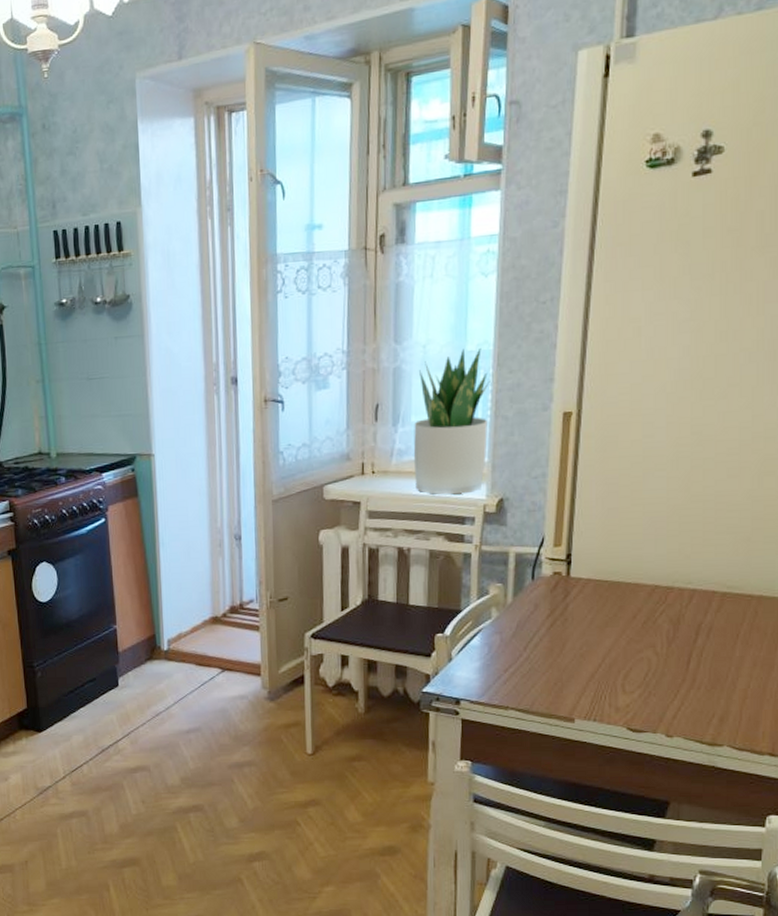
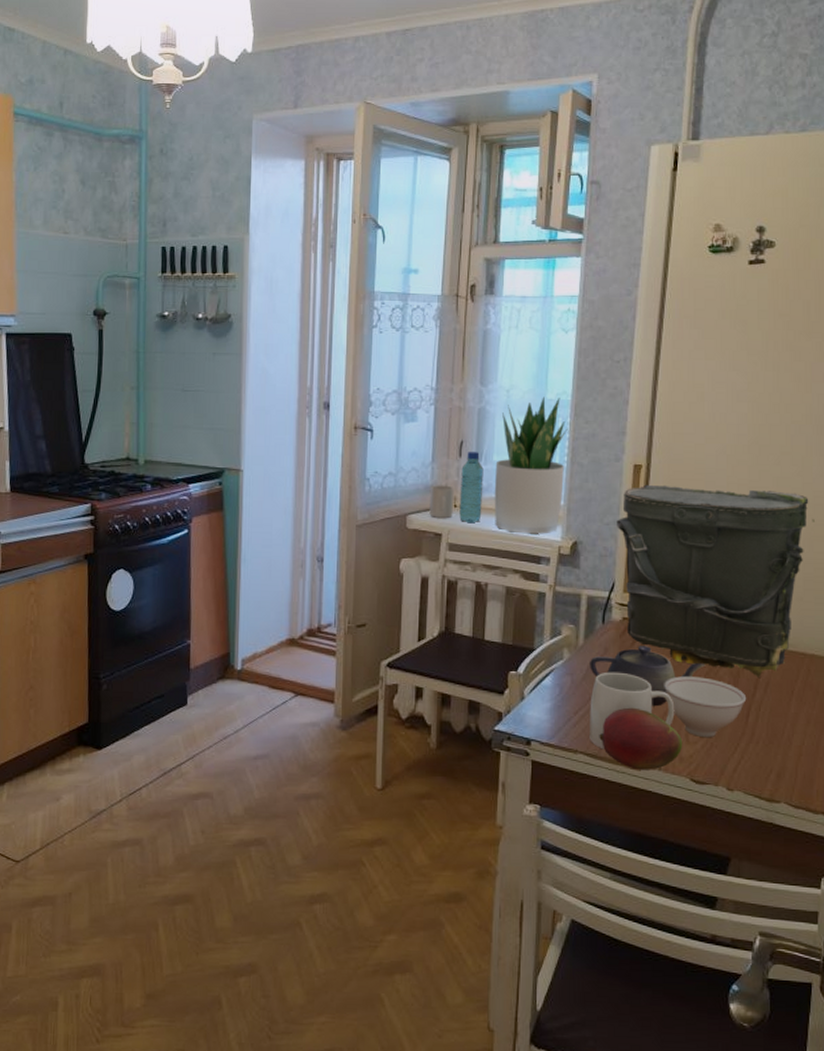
cup: none [346,451,372,486] -> present [429,485,454,518]
water bottle: none [377,413,402,489] -> present [459,451,484,524]
teapot: none [519,599,643,659] -> present [590,646,706,707]
mug: none [520,627,610,705] -> present [589,672,675,750]
fruit: none [530,661,619,722] -> present [599,707,683,770]
bag: none [546,427,765,623] -> present [617,484,815,677]
bowl: none [598,627,688,686] -> present [664,676,747,737]

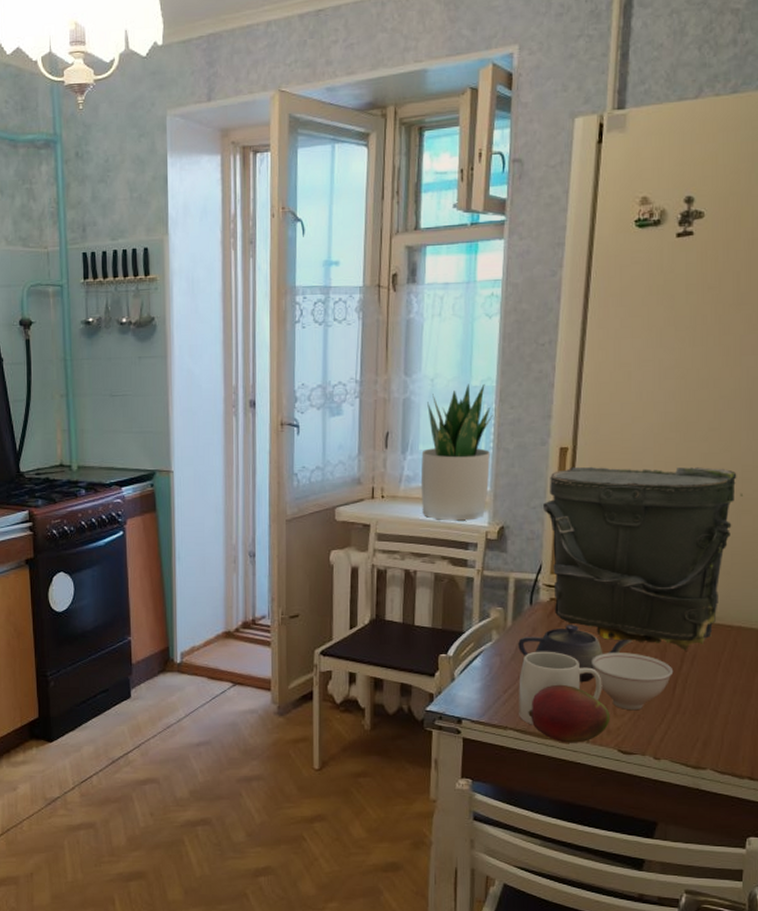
cup: present [429,485,454,518] -> none [357,477,382,509]
water bottle: present [459,451,484,524] -> none [387,441,410,513]

